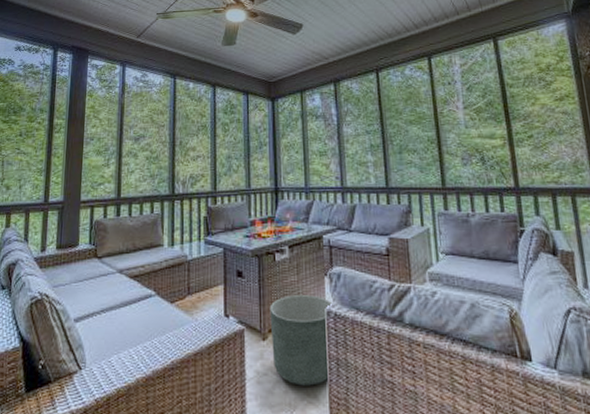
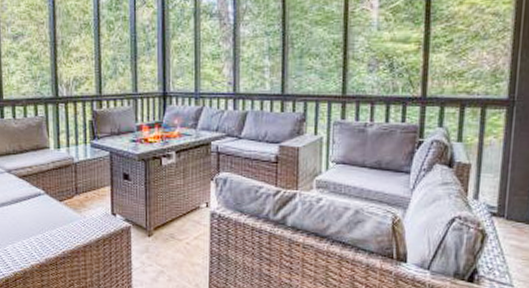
planter: present [269,295,335,386] -> none [155,197,219,276]

